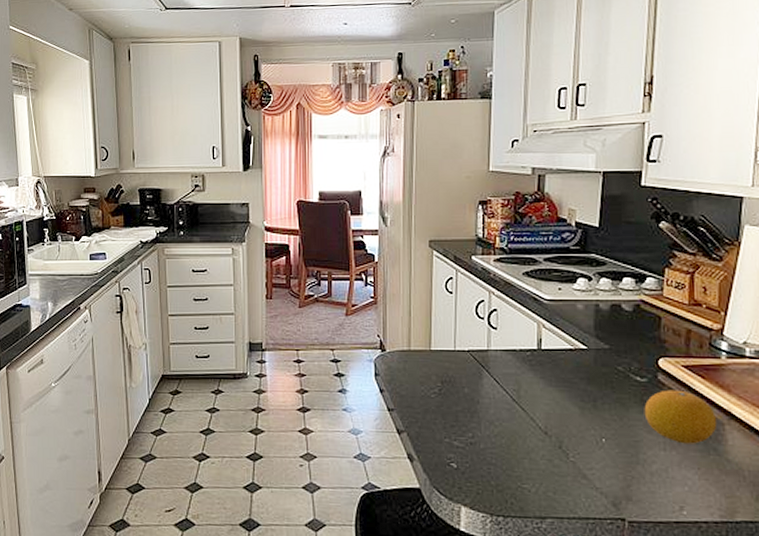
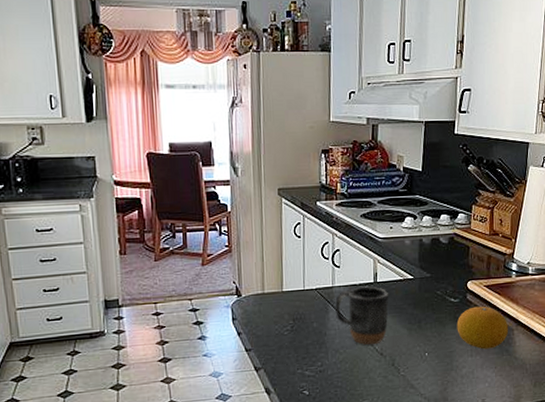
mug: none [490,350,556,421] -> present [335,285,389,346]

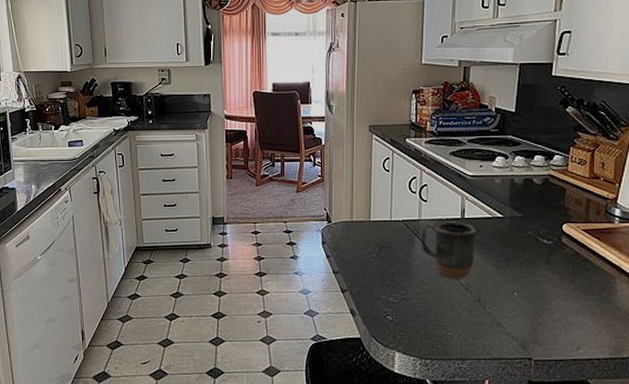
fruit: present [456,306,509,349] -> none [549,250,610,295]

